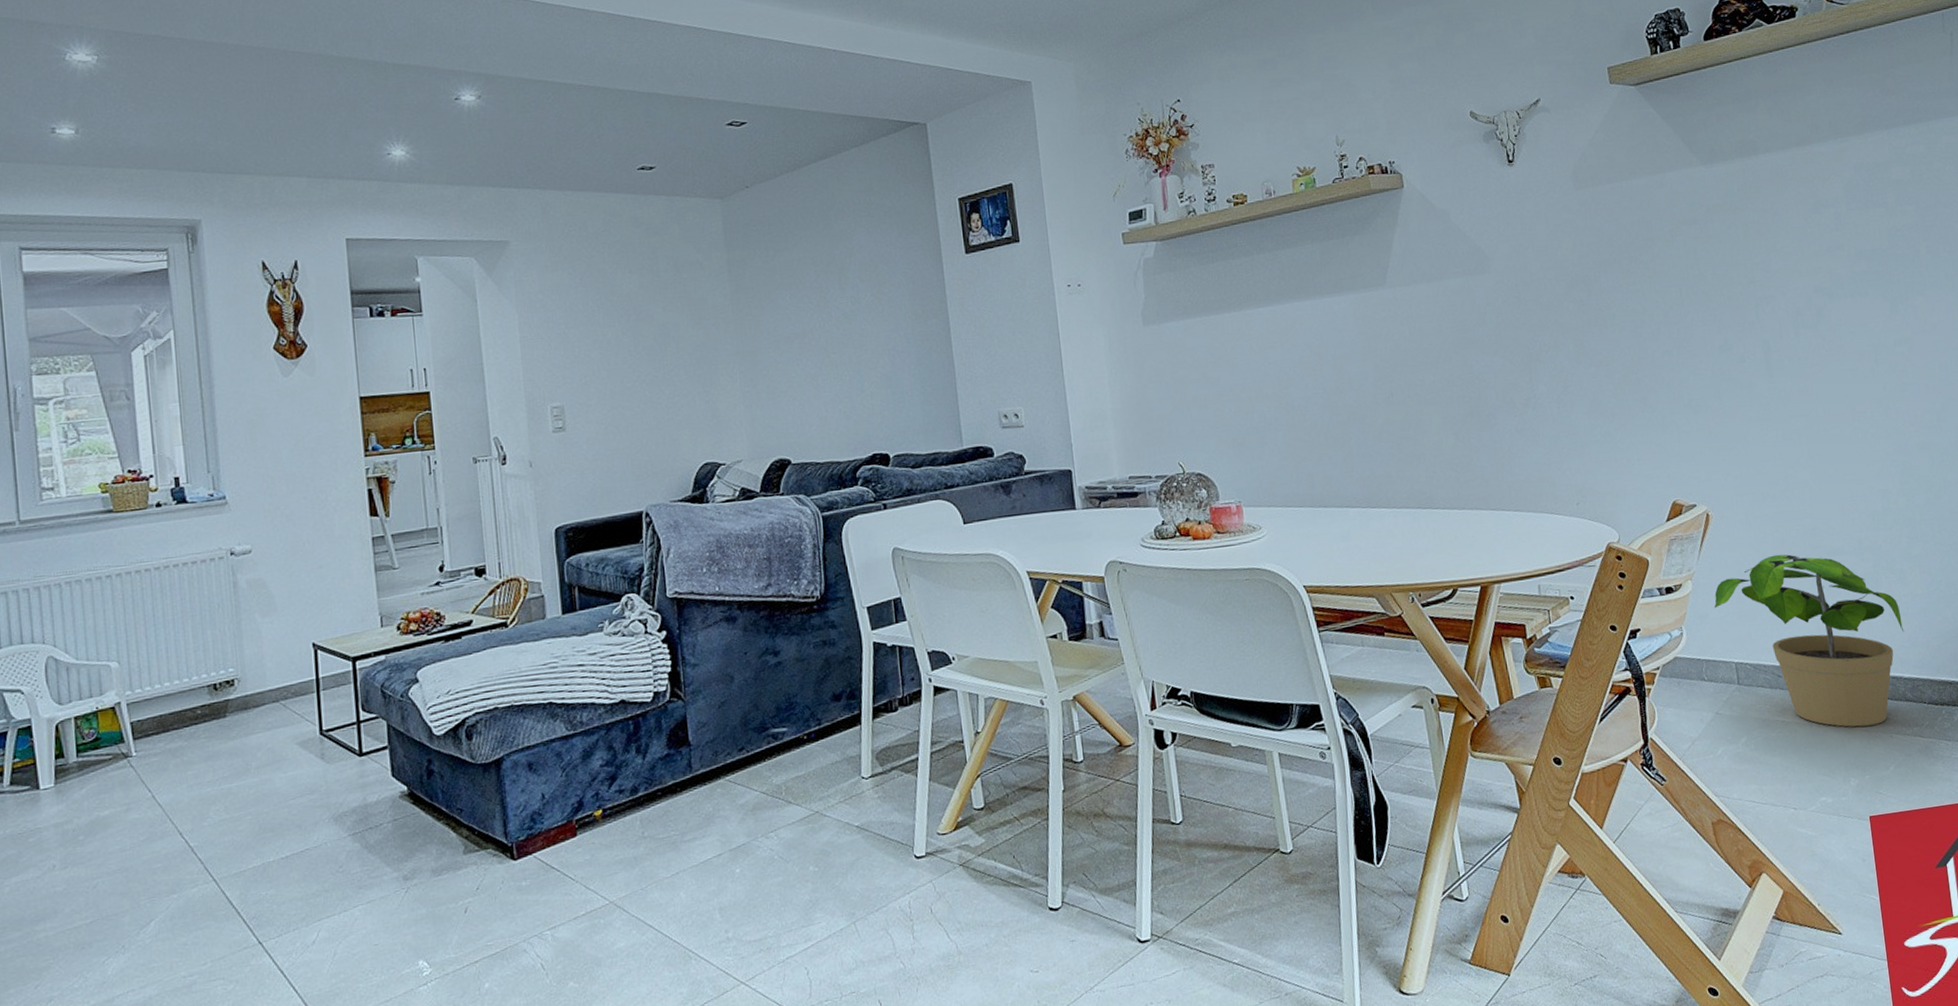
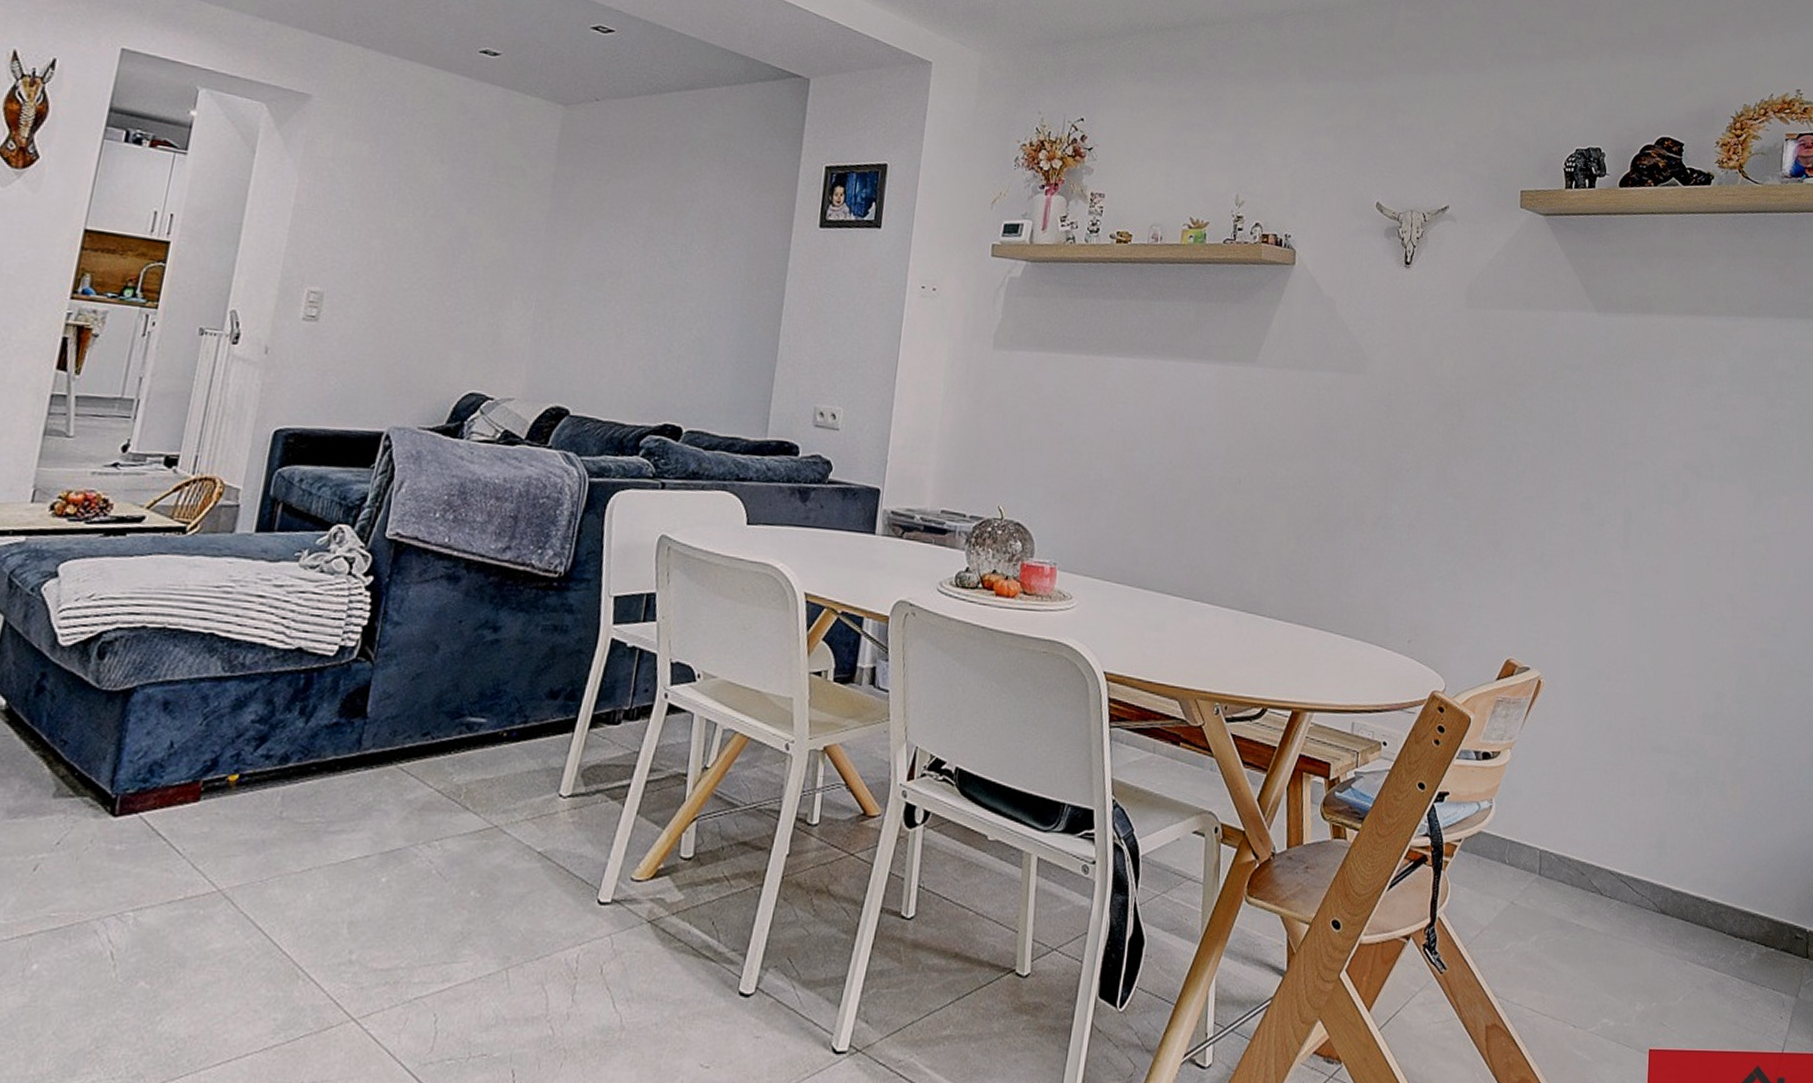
potted plant: present [1714,554,1905,727] -> none [1528,739,1716,947]

